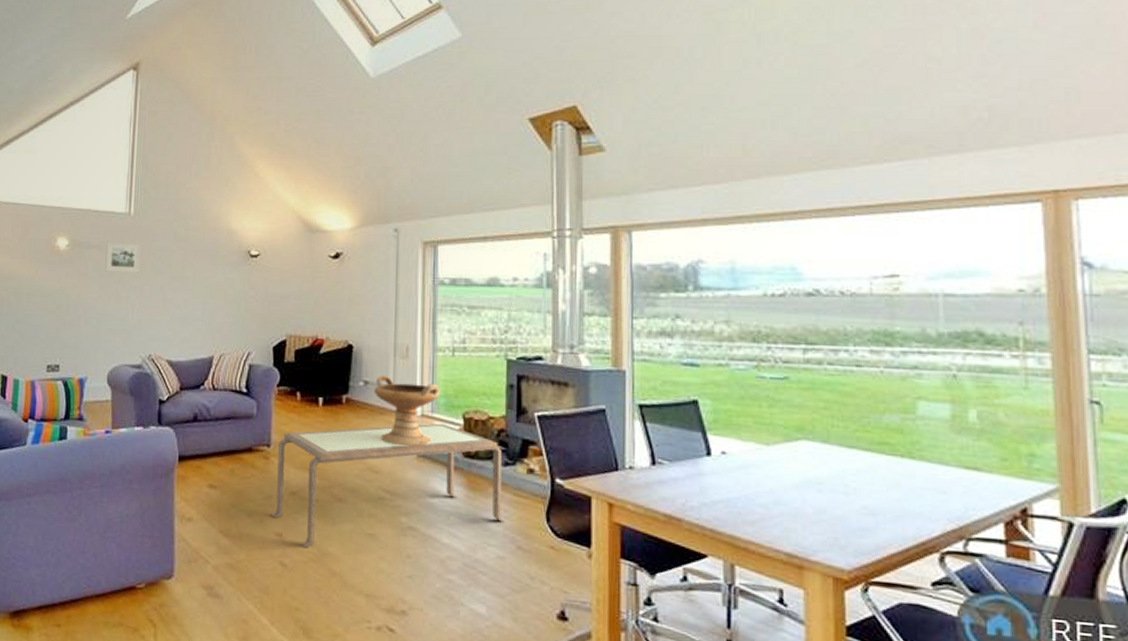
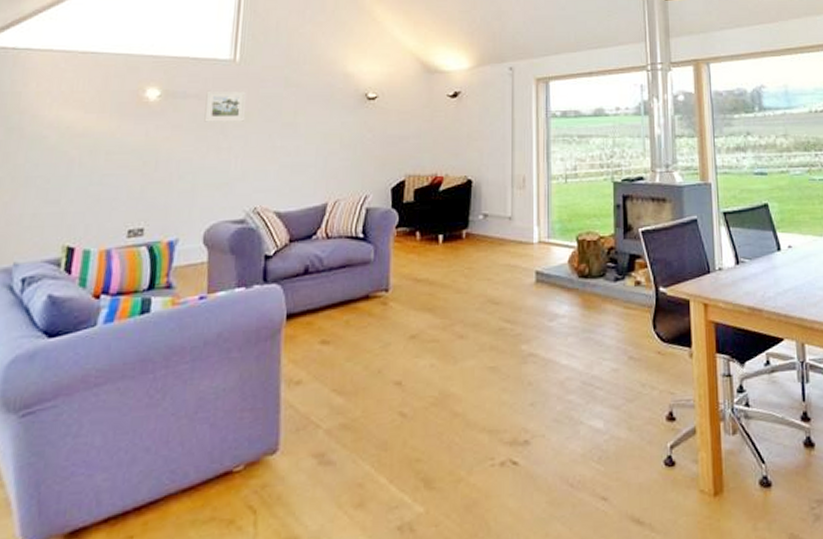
coffee table: present [272,423,505,548] -> none [390,248,617,393]
decorative bowl: present [373,376,439,446] -> none [492,207,555,273]

